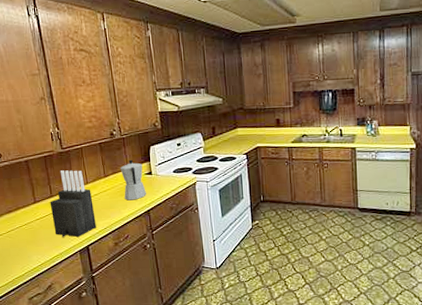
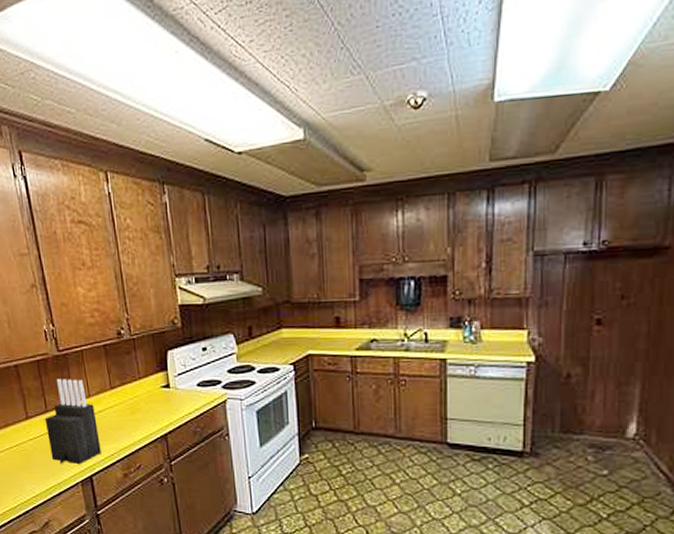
moka pot: present [120,159,146,201] -> none [129,367,163,420]

